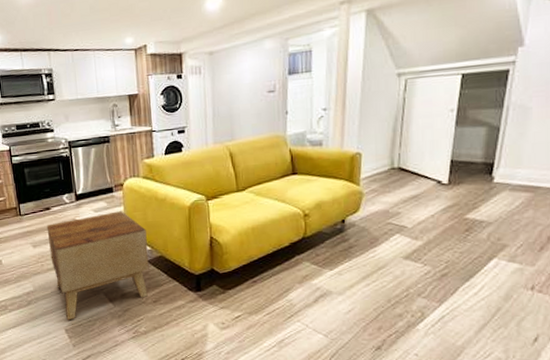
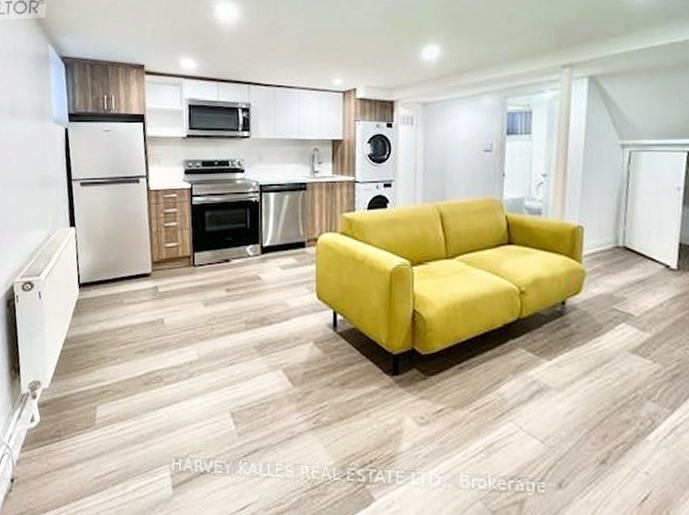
side table: present [46,211,149,321] -> none [223,270,339,401]

